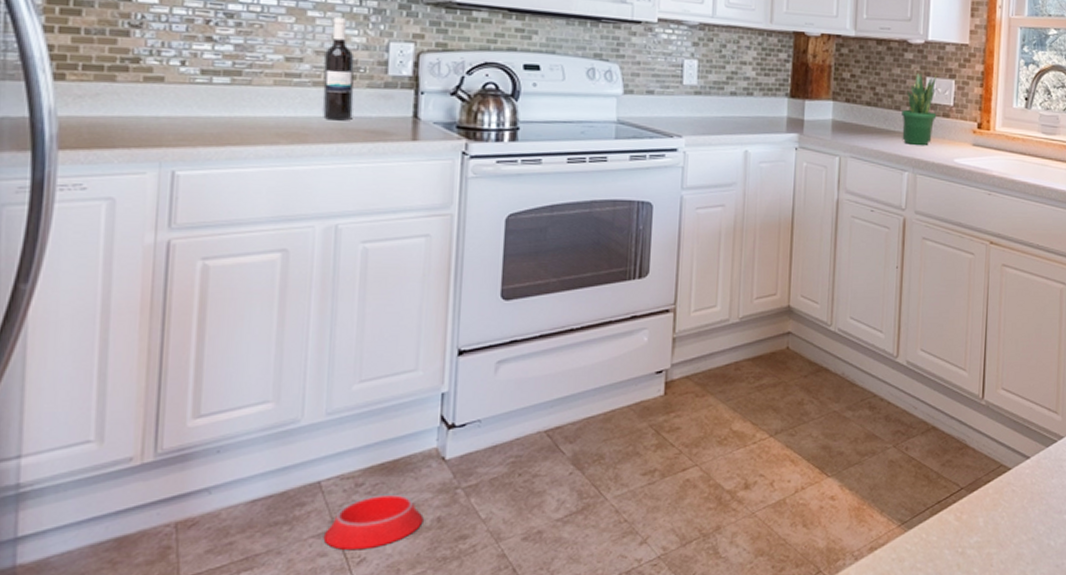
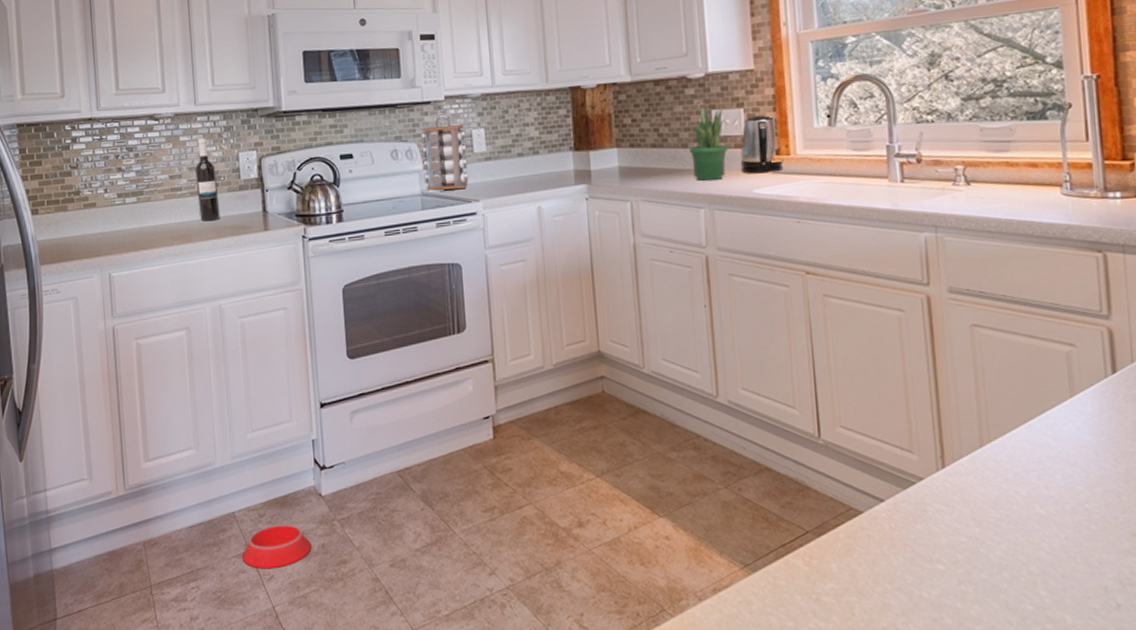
spice rack: none [623,38,677,122] -> present [422,115,468,192]
kettle: none [946,89,984,145] -> present [741,115,784,174]

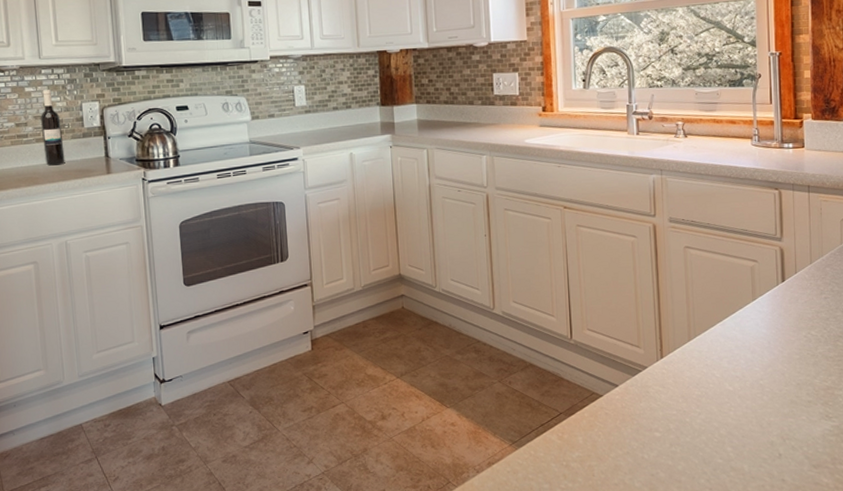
pet bowl: present [241,523,312,569] -> none [89,431,153,472]
spice rack: present [422,115,468,192] -> none [250,73,291,140]
planter: present [690,106,728,181] -> none [475,70,506,132]
kettle: present [741,115,784,174] -> none [515,79,549,127]

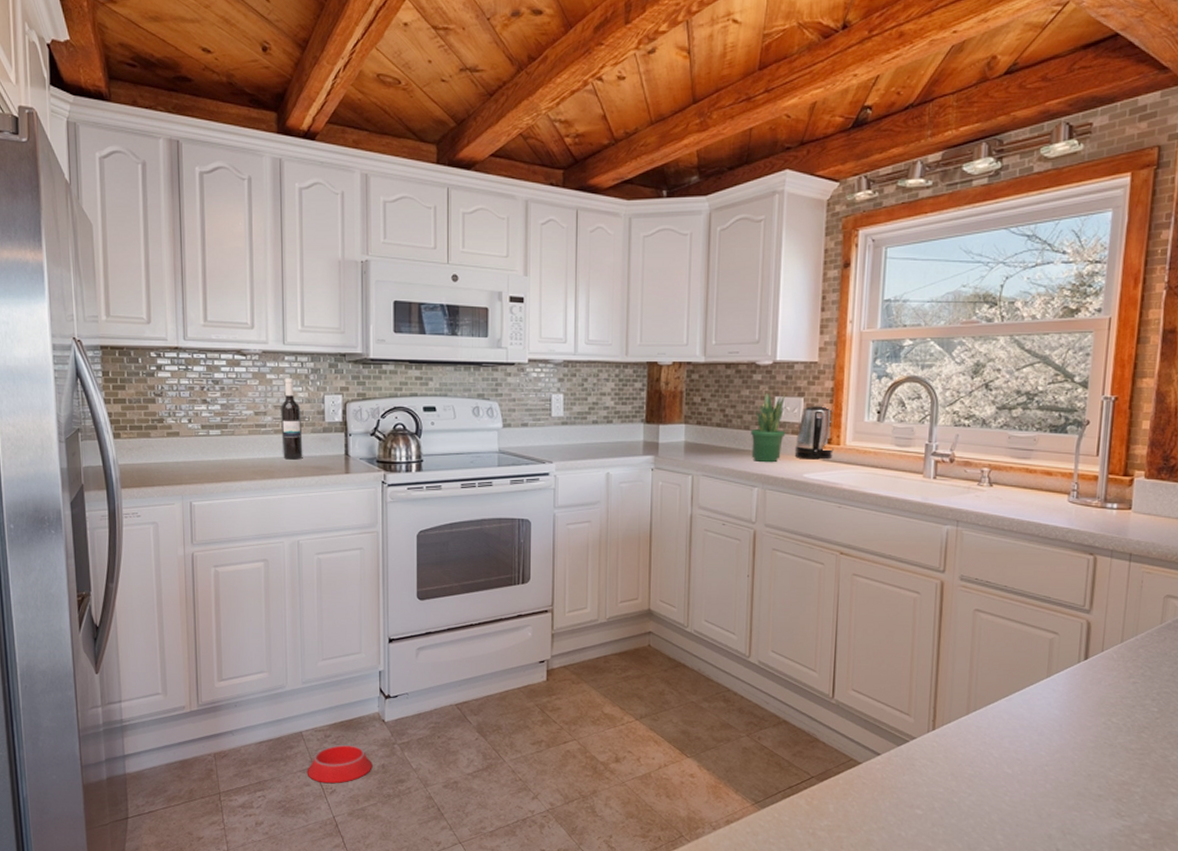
pet bowl: none [89,431,153,472] -> present [306,744,373,784]
planter: none [475,70,506,132] -> present [751,393,786,462]
kettle: none [515,79,549,127] -> present [795,406,834,460]

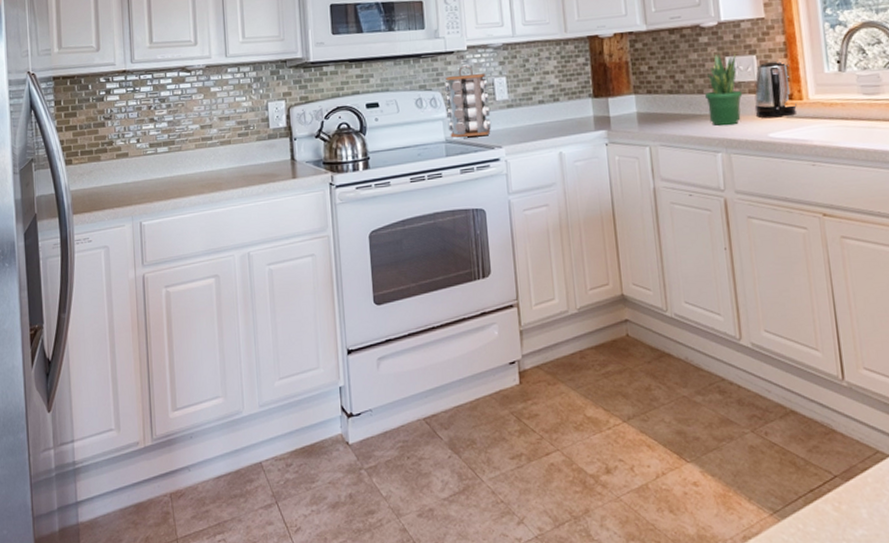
wine bottle: present [281,378,303,460] -> none [226,89,250,170]
pet bowl: present [306,744,373,784] -> none [268,473,339,521]
spice rack: none [504,378,546,450] -> present [445,64,491,139]

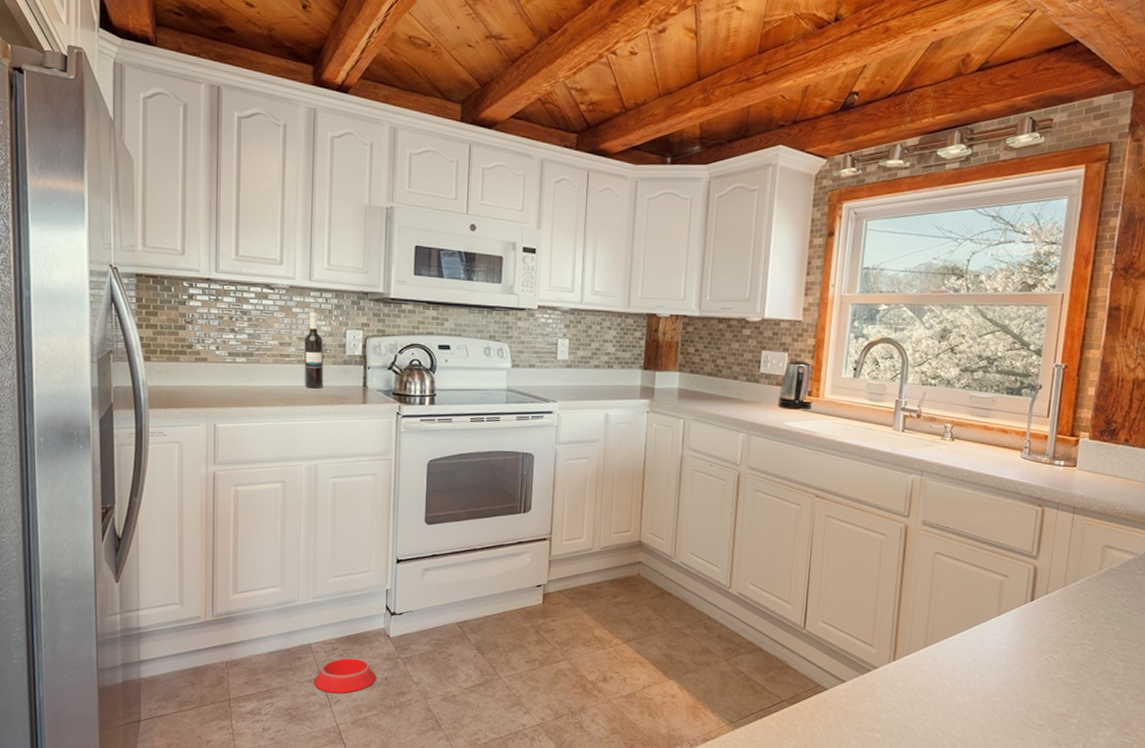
wine bottle: none [226,89,250,170] -> present [304,312,324,389]
pet bowl: none [268,473,339,521] -> present [313,657,376,694]
spice rack: present [445,64,491,139] -> none [512,322,552,390]
planter: present [705,53,743,126] -> none [738,347,771,410]

